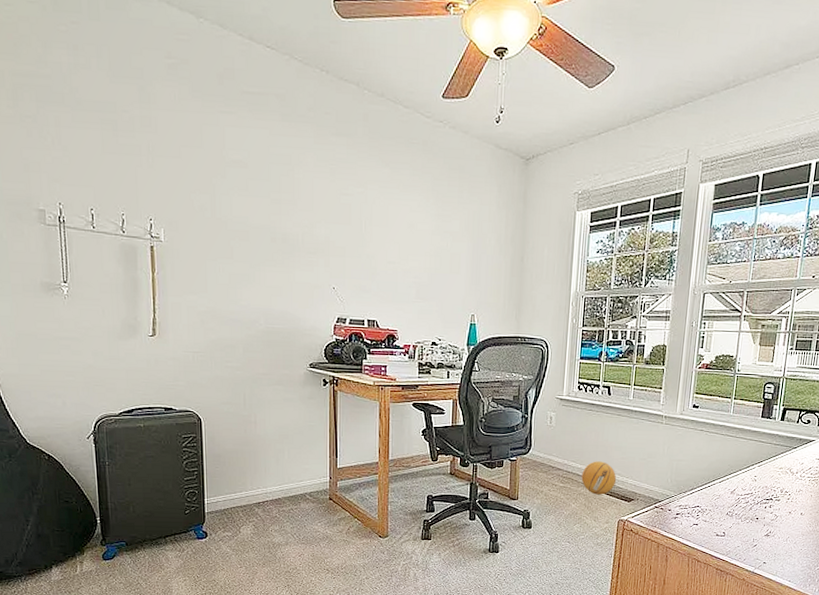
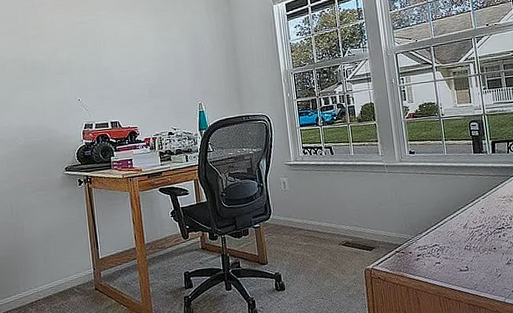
basketball: present [581,461,616,495] -> none [322,216,355,249]

